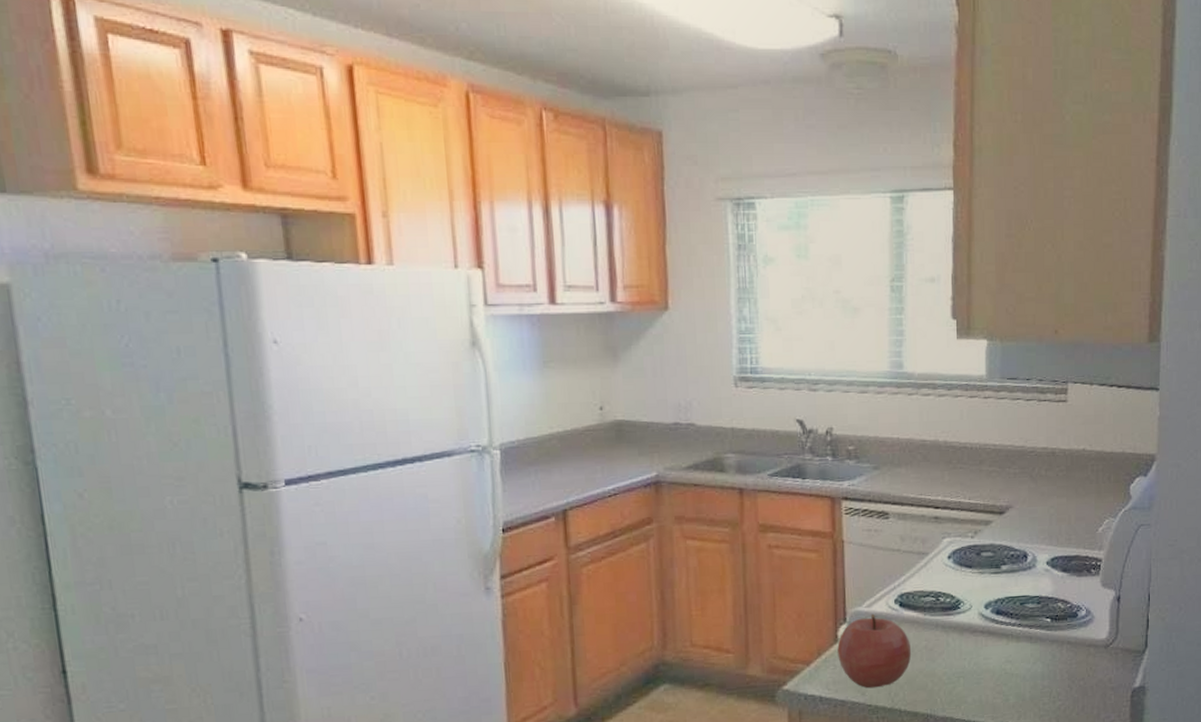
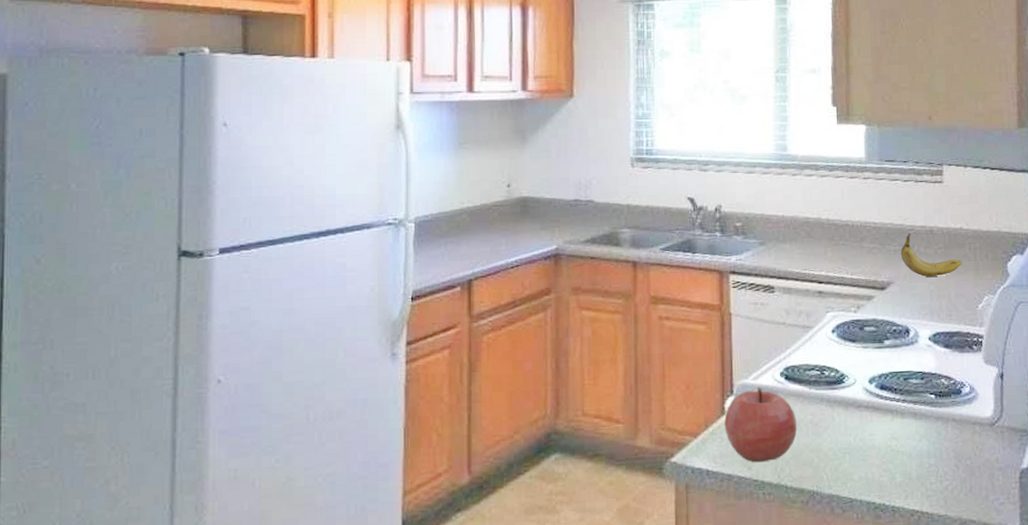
fruit: none [1021,455,1084,500] -> present [900,233,962,277]

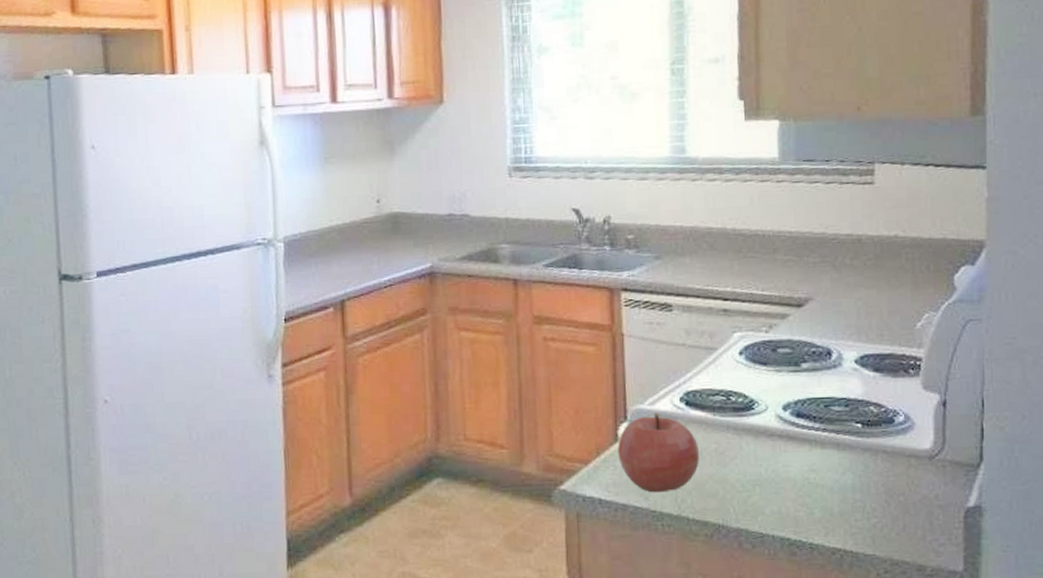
fruit: present [900,233,962,277] -> none [821,242,897,292]

